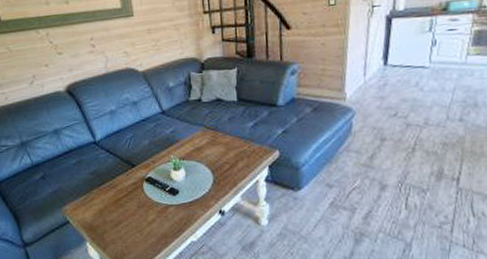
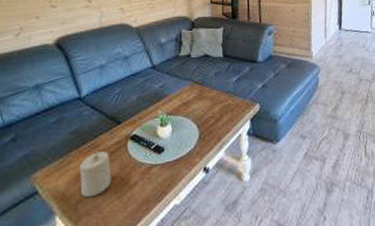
candle: none [101,191,132,230] -> present [79,151,112,198]

